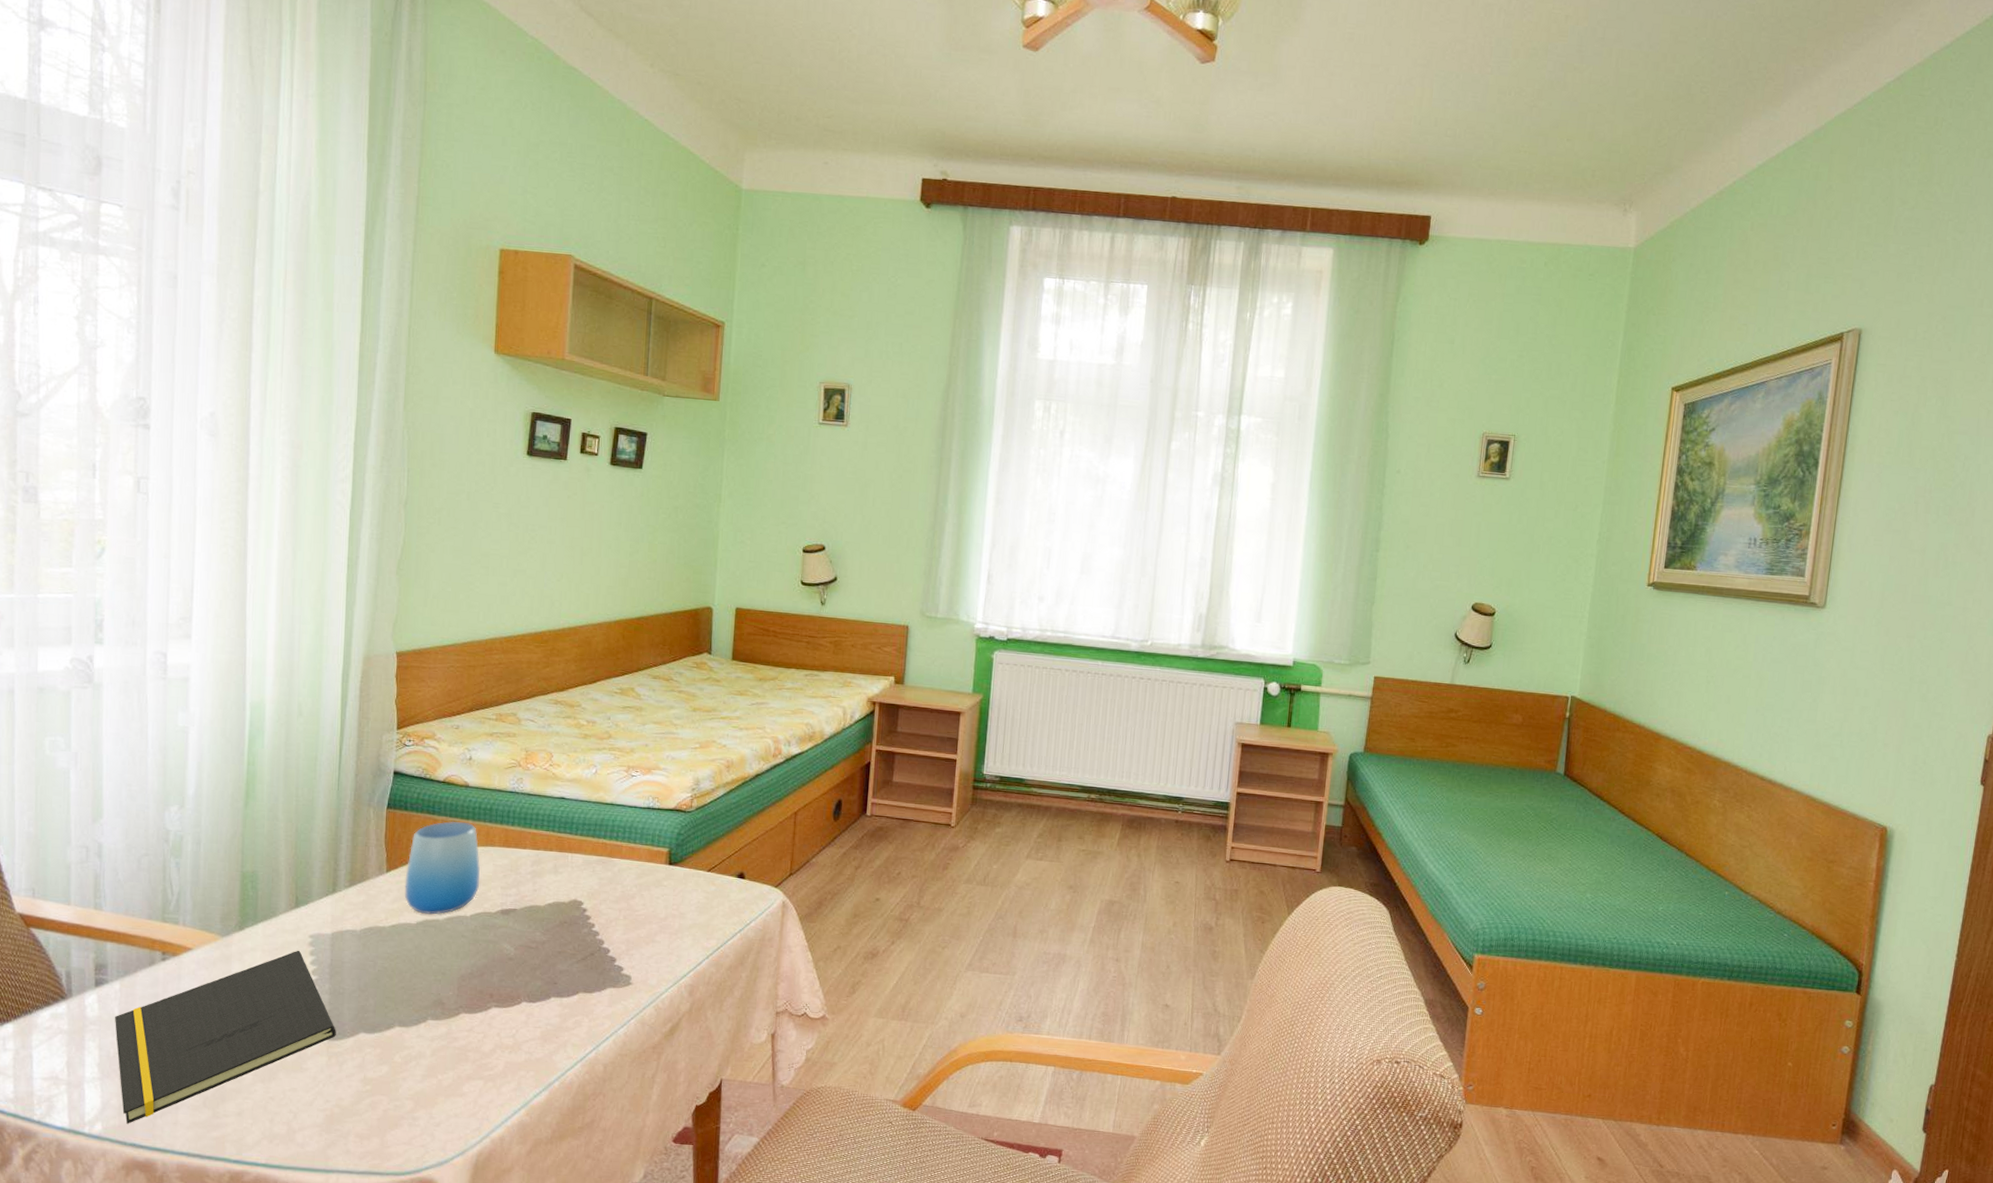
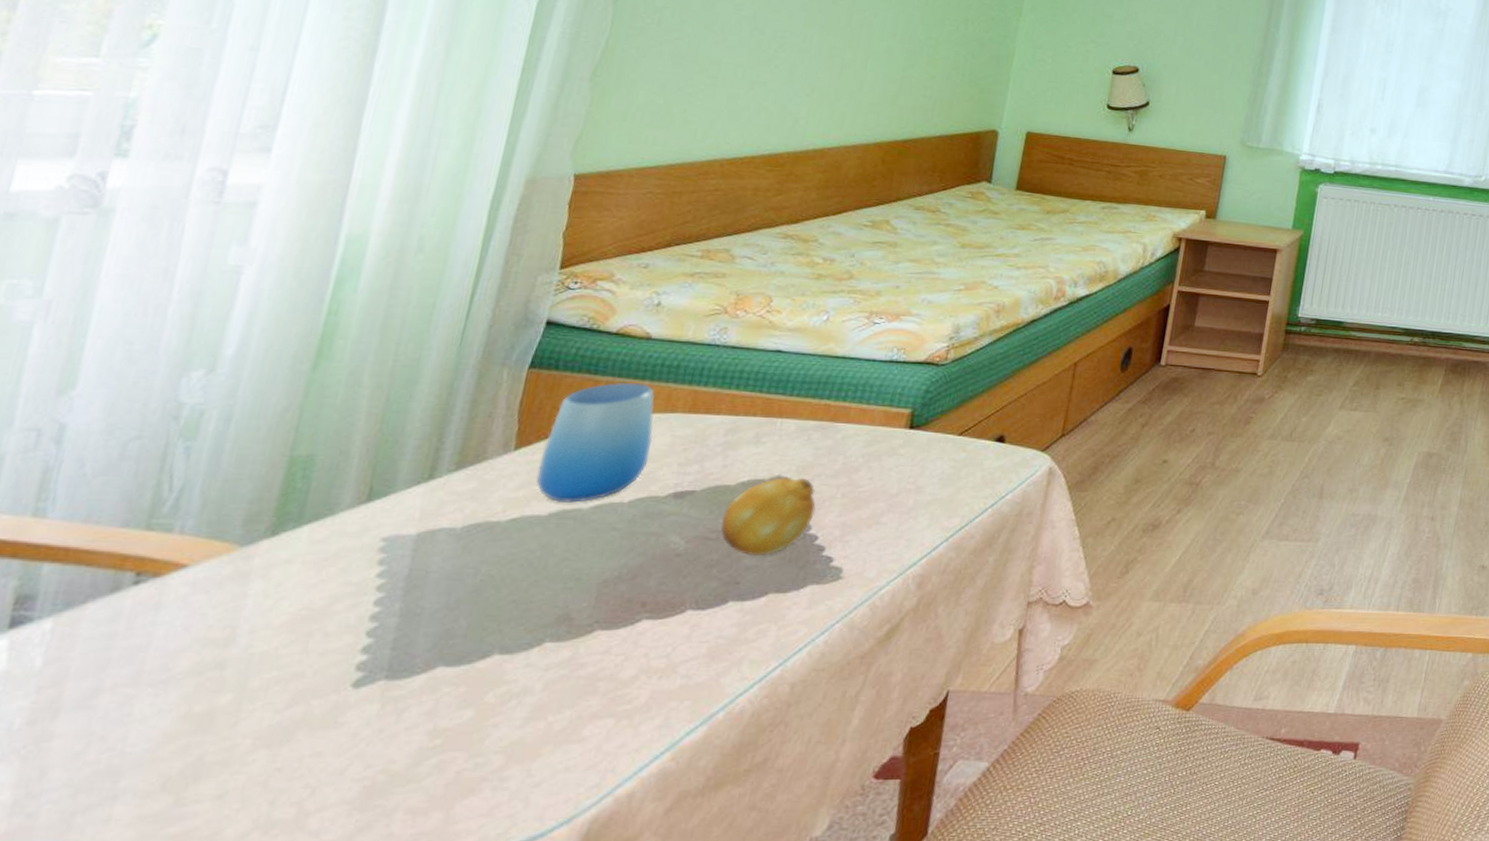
notepad: present [115,950,336,1124] -> none [17,559,401,828]
fruit: none [538,900,605,963] -> present [720,476,816,556]

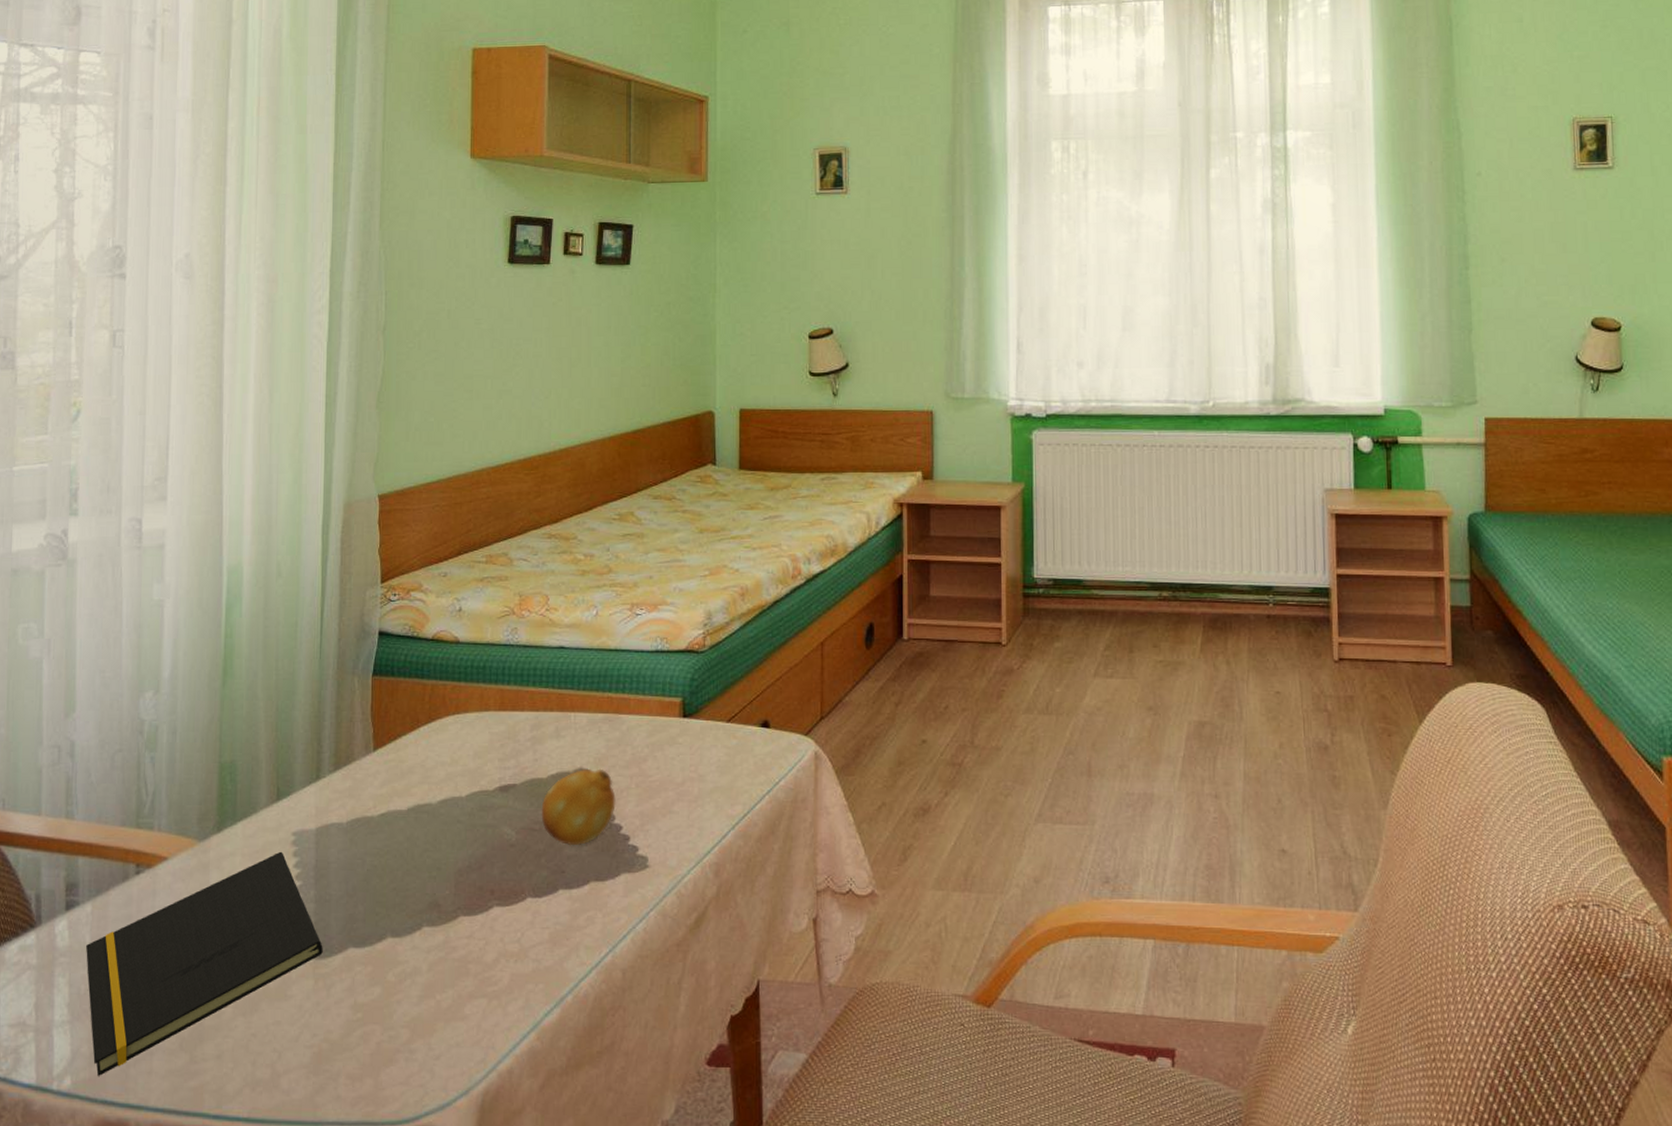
notepad: none [17,559,401,828] -> present [86,851,323,1076]
cup: present [536,382,655,503] -> none [393,684,474,798]

